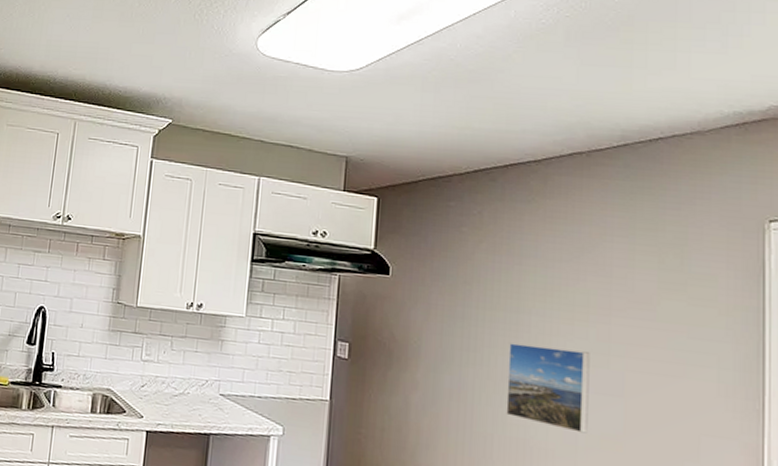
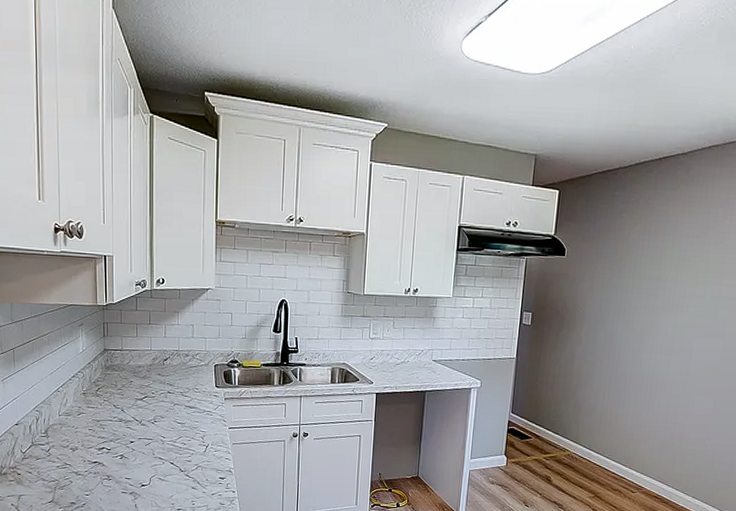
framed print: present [506,343,590,434] -> none [642,304,705,367]

